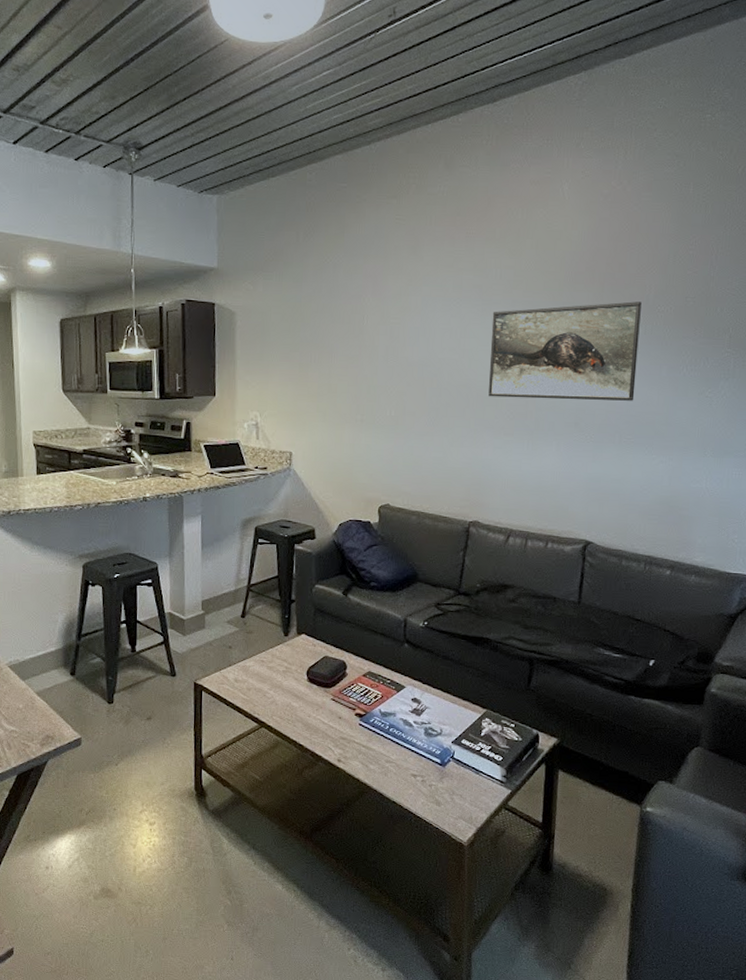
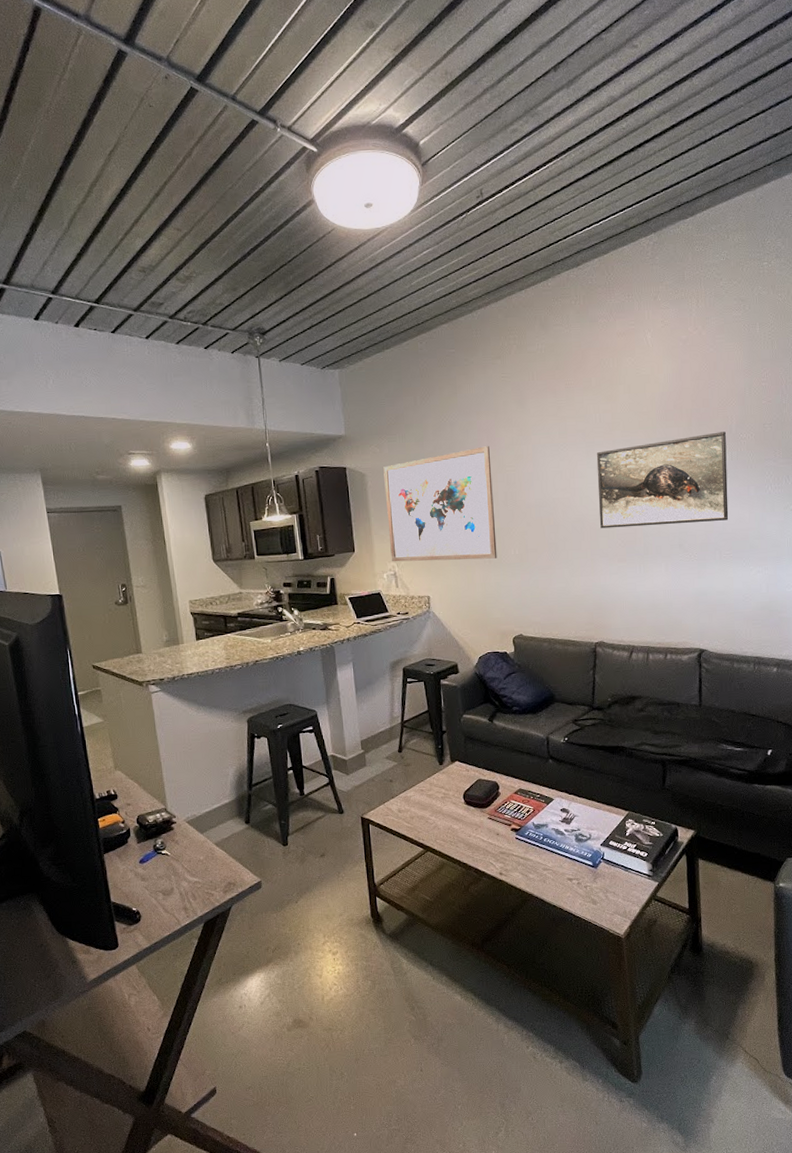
wall art: none [254,294,374,418] -> present [383,446,497,562]

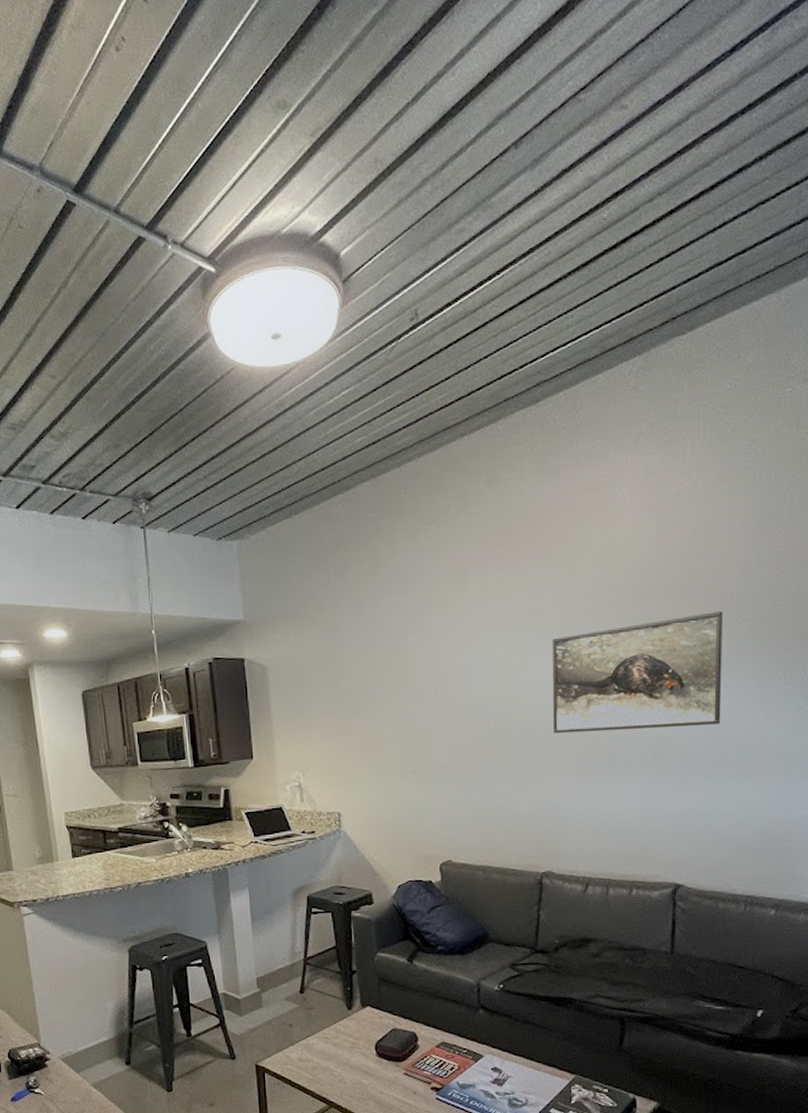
wall art: present [383,446,497,562] -> none [288,632,424,772]

